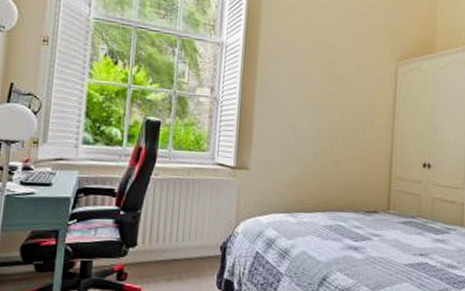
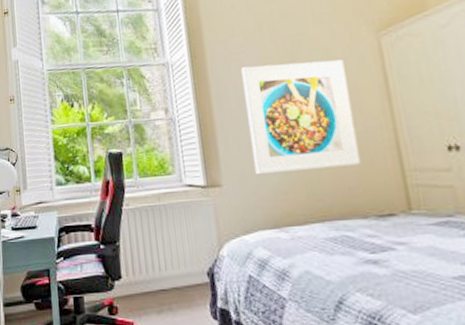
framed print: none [280,64,368,168] -> present [241,59,361,174]

